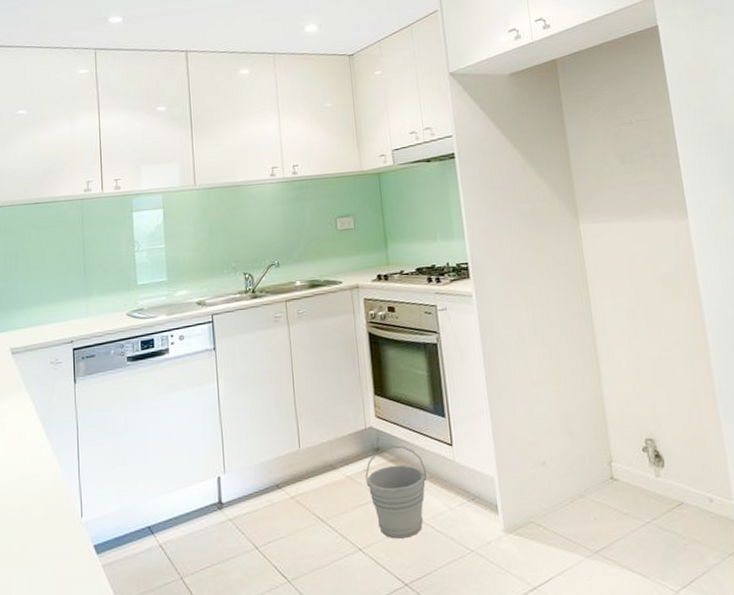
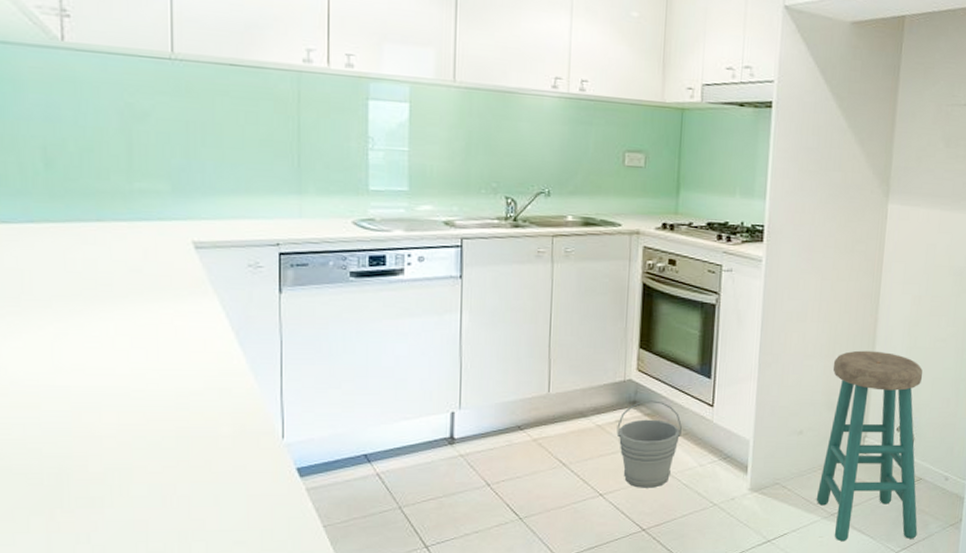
stool: none [561,369,695,584] -> present [816,350,923,542]

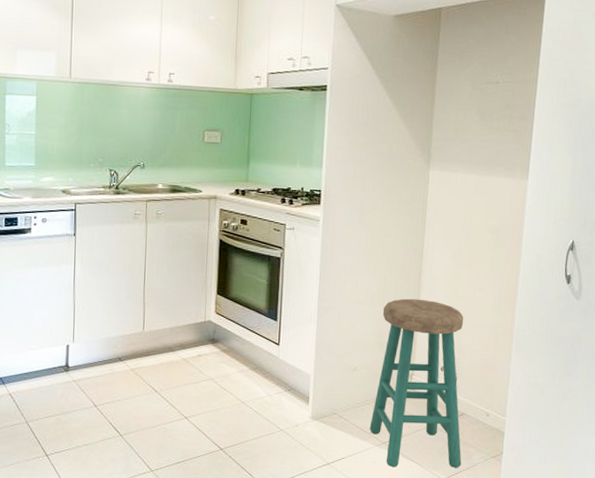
bucket: present [616,400,682,488] -> none [198,338,253,413]

